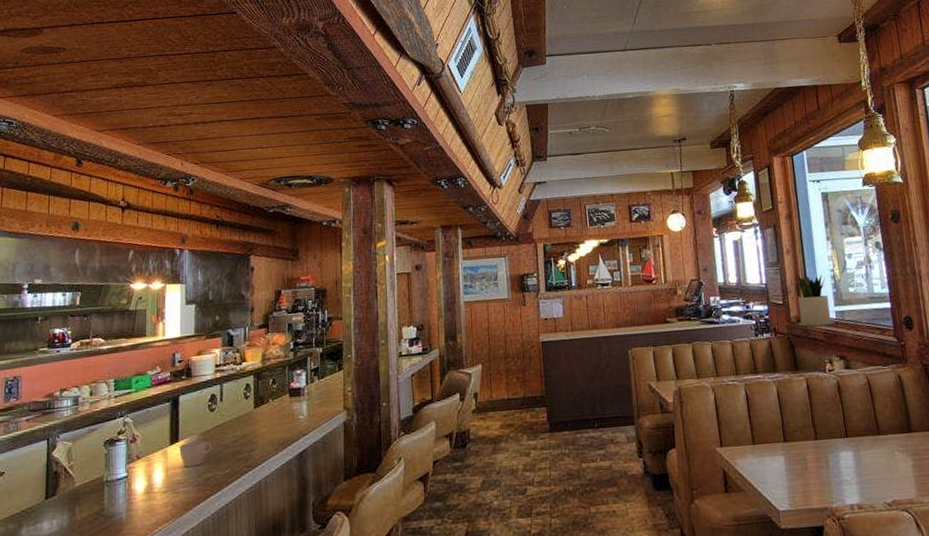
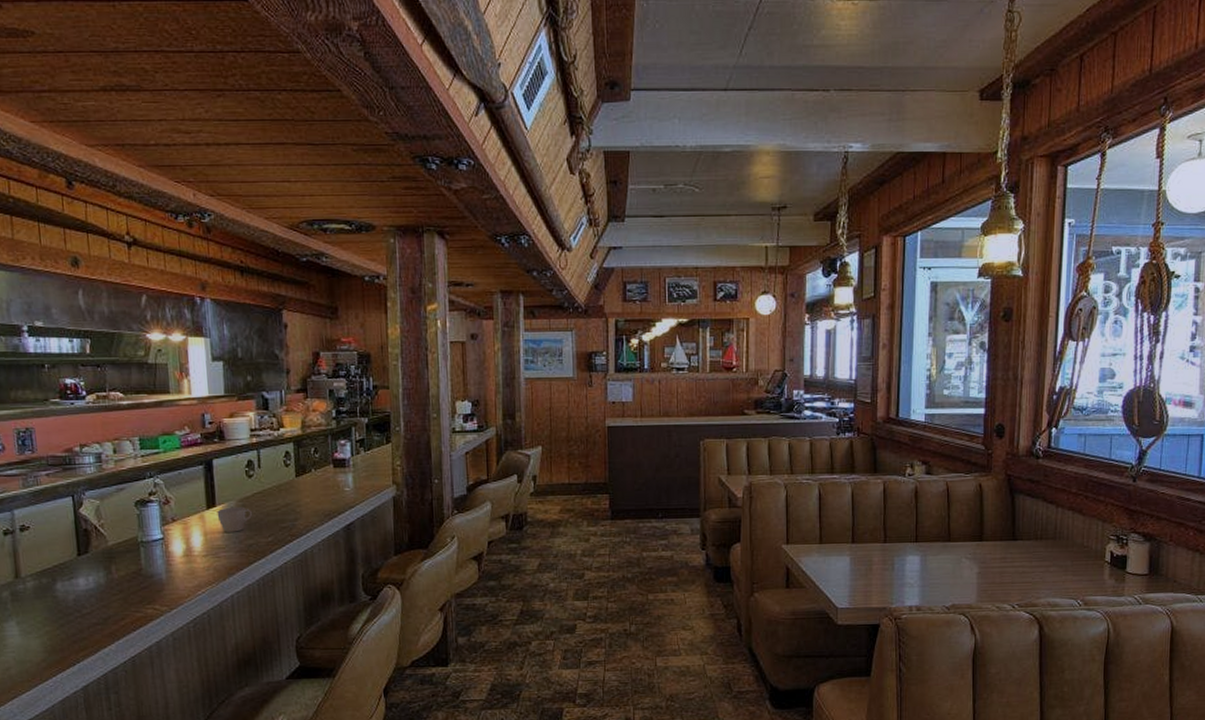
planter: present [797,273,834,328] -> none [882,372,922,430]

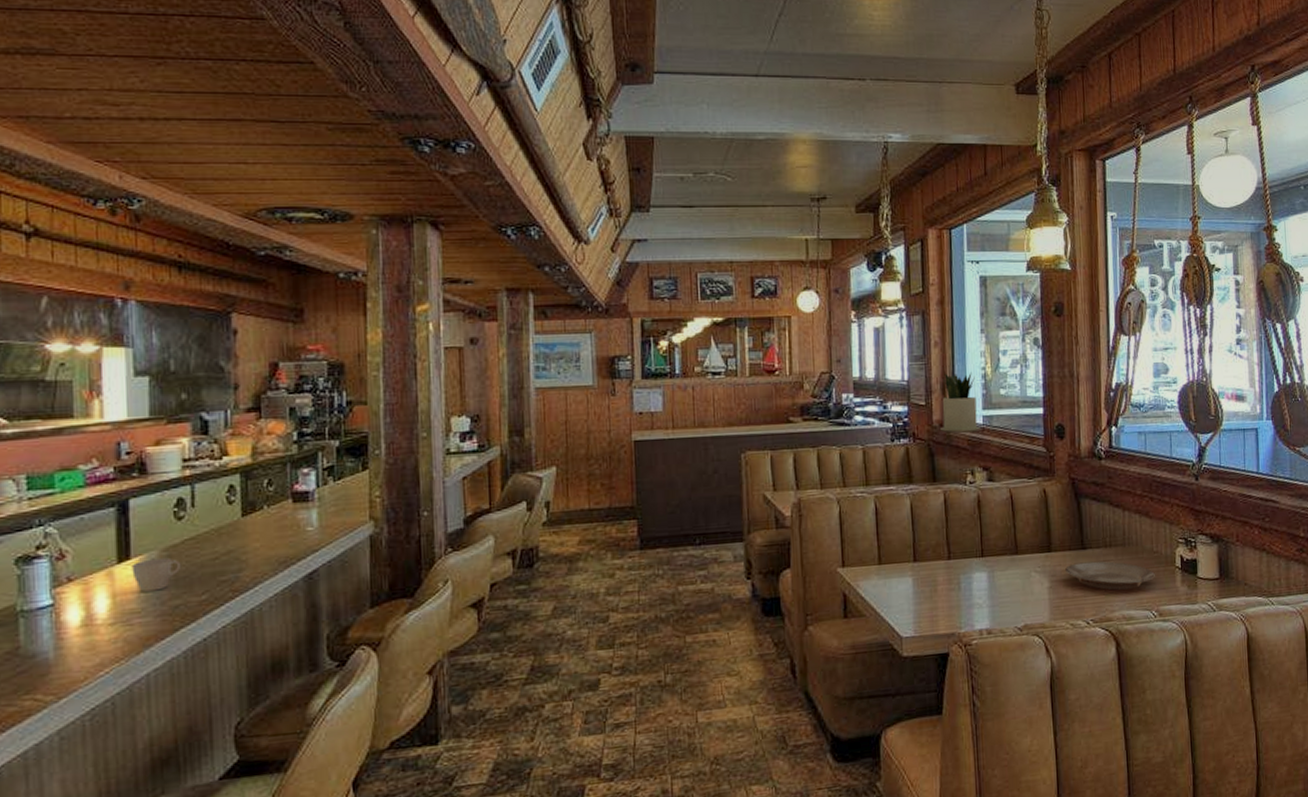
planter: none [882,372,922,430] -> present [939,371,980,434]
plate: none [994,552,1085,580] -> present [1064,561,1156,591]

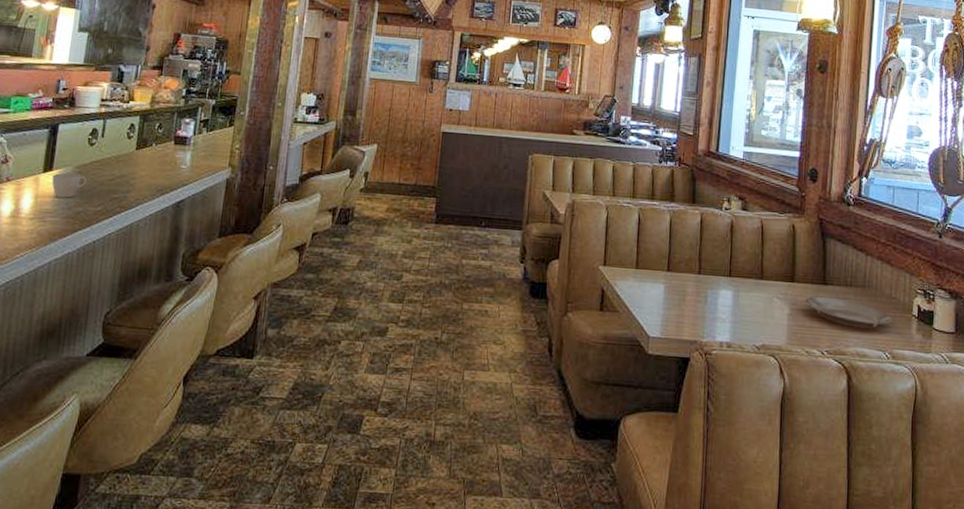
planter: present [939,371,980,434] -> none [703,109,740,166]

